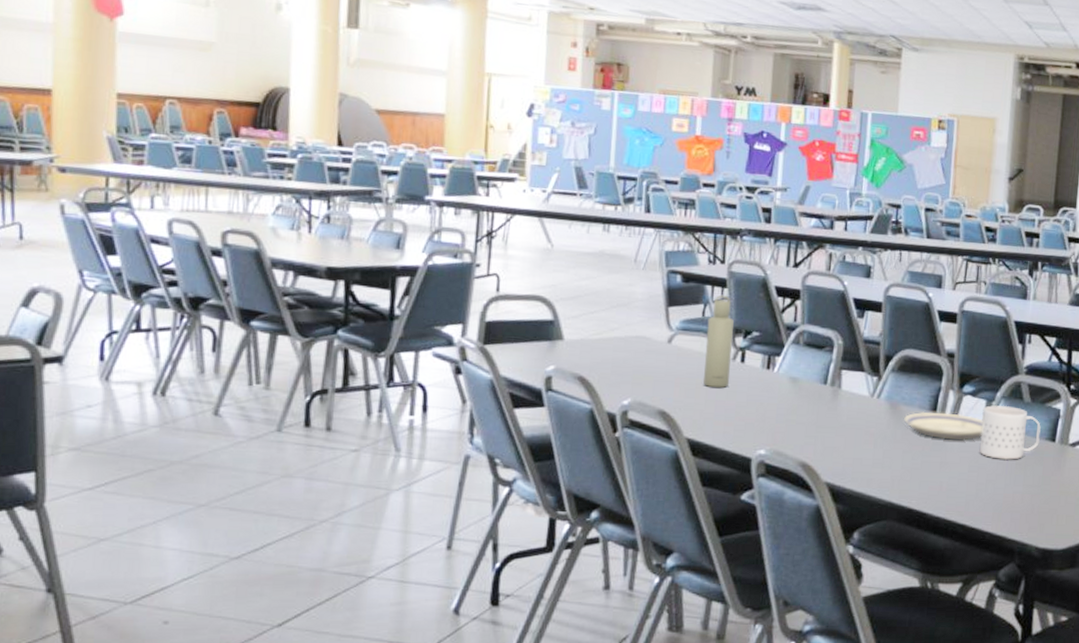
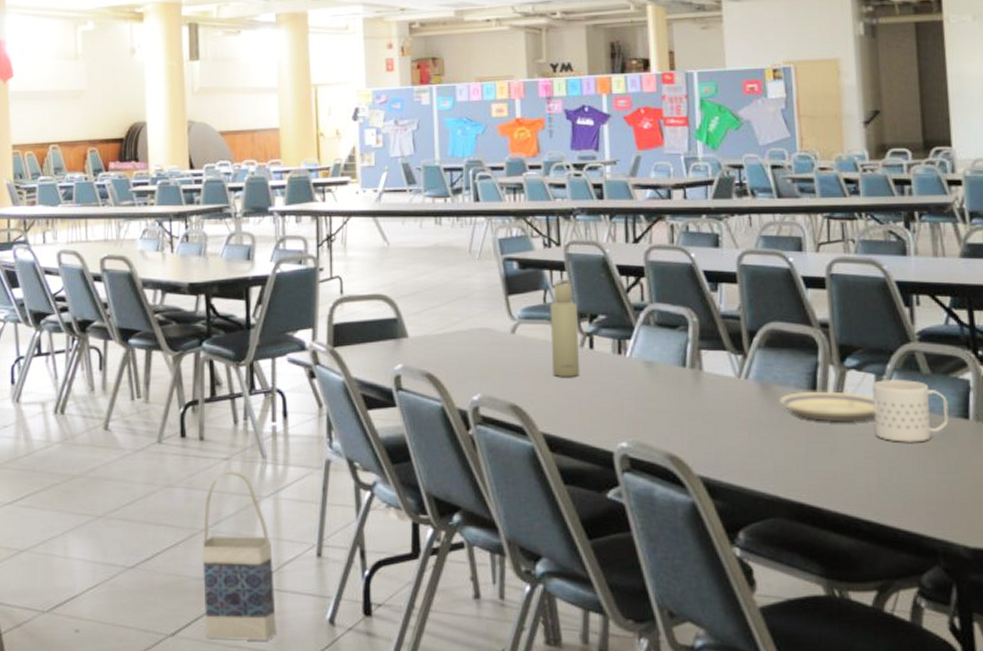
bag: none [317,462,399,631] -> present [202,470,276,641]

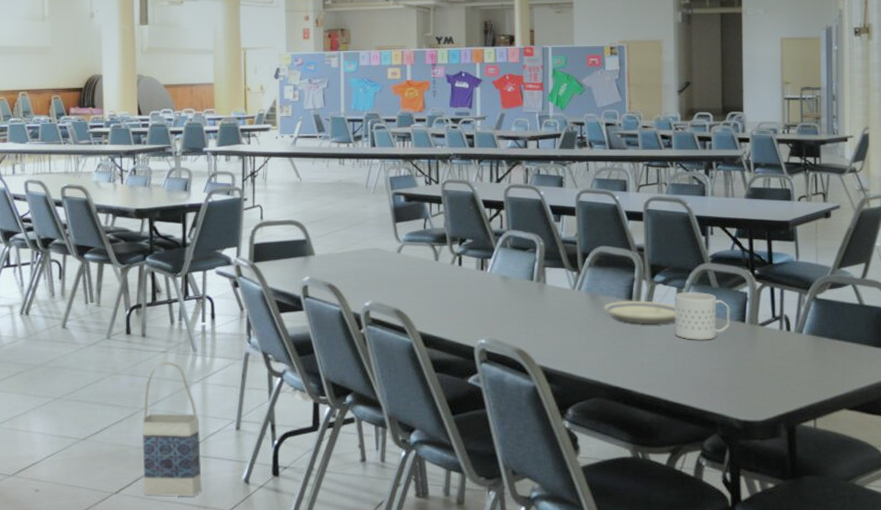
bottle: present [549,278,581,377] -> none [428,210,451,288]

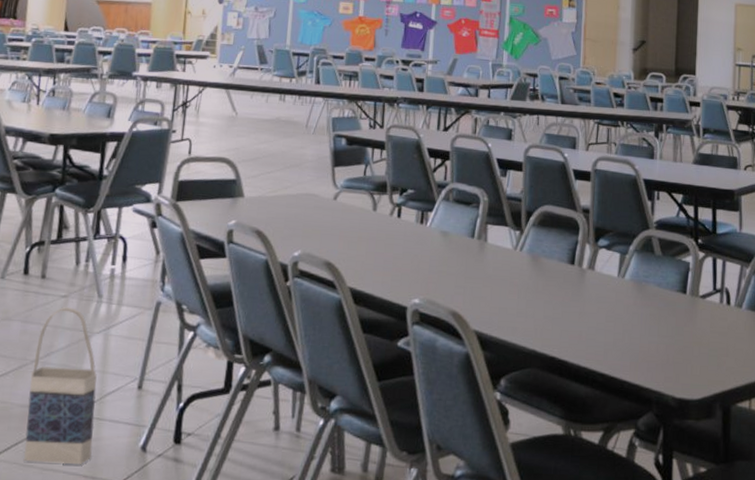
plate: present [604,300,676,324] -> none [545,264,618,292]
mug: present [674,291,730,341] -> none [615,258,672,312]

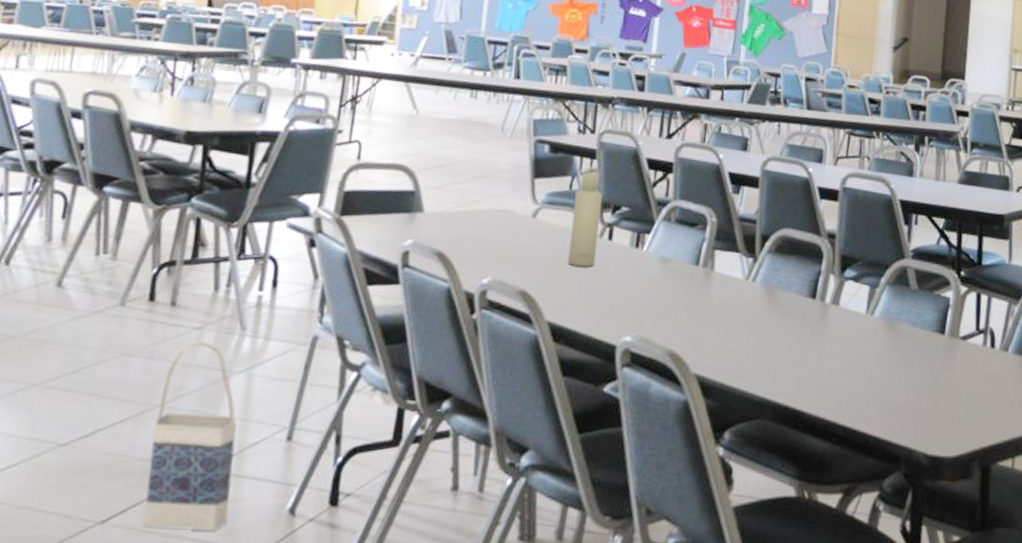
bottle: none [364,156,391,241] -> present [568,166,602,267]

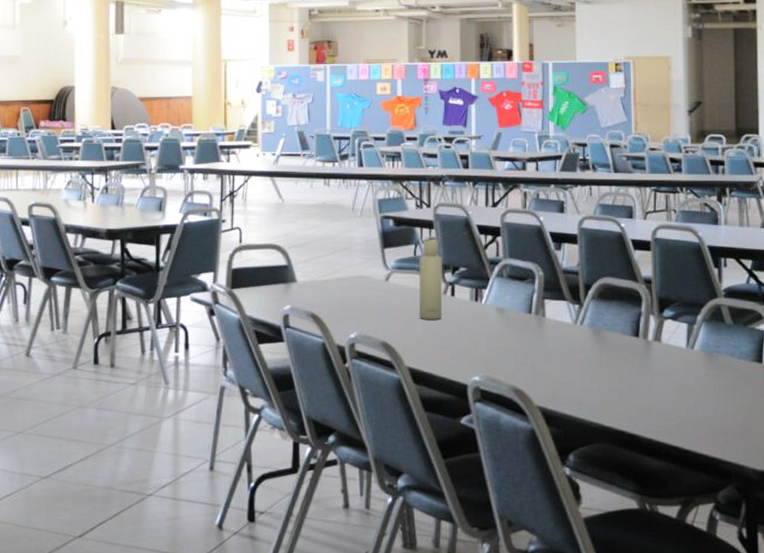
bag: present [143,341,237,531] -> none [108,394,172,542]

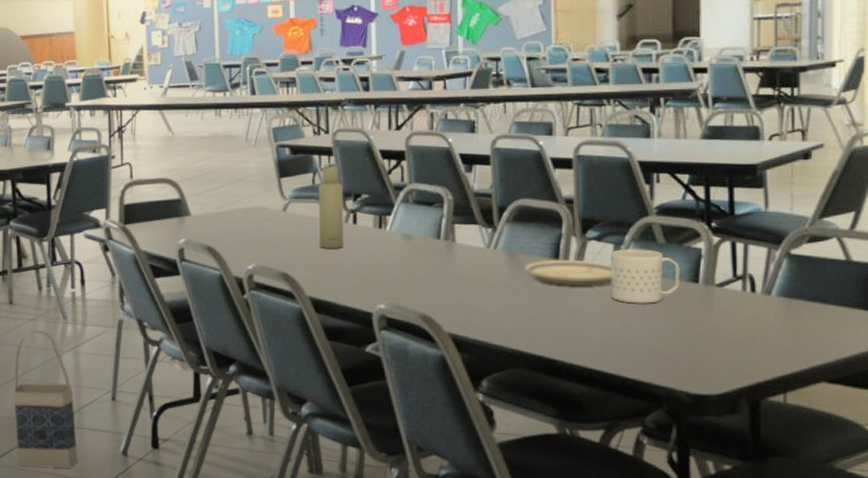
bag: none [108,394,172,542] -> present [13,329,78,468]
plate: none [608,336,686,364] -> present [524,259,612,286]
mug: none [685,328,746,383] -> present [611,248,680,305]

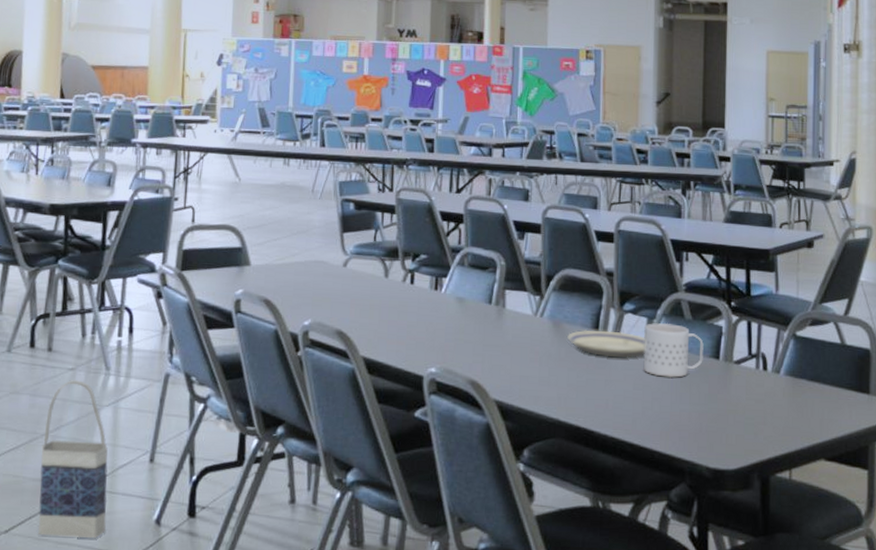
bottle: present [318,162,345,248] -> none [377,220,403,308]

